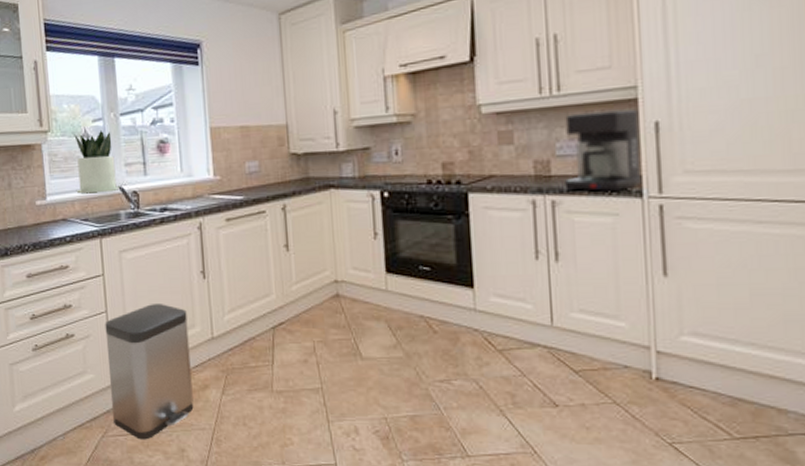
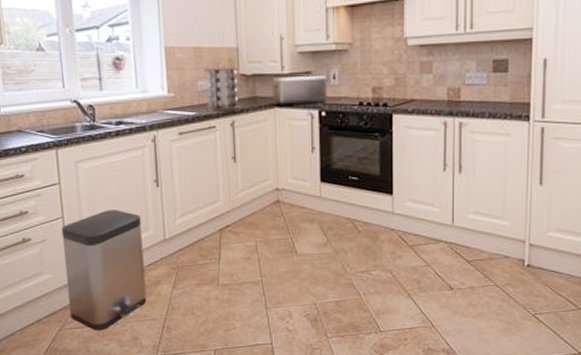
planter: present [74,129,121,194] -> none [28,44,77,107]
spice rack: none [251,140,292,195] -> present [204,61,241,112]
toaster: none [326,152,390,186] -> present [272,76,327,105]
coffee maker: present [565,109,642,193] -> none [471,47,532,117]

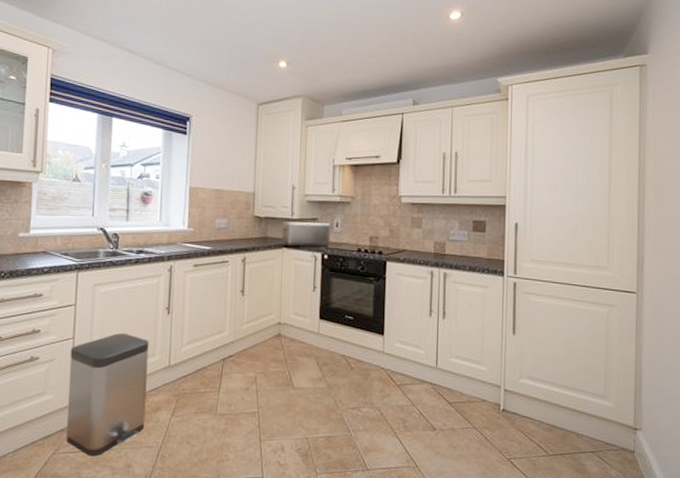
spice rack: present [204,61,241,112] -> none [221,203,254,248]

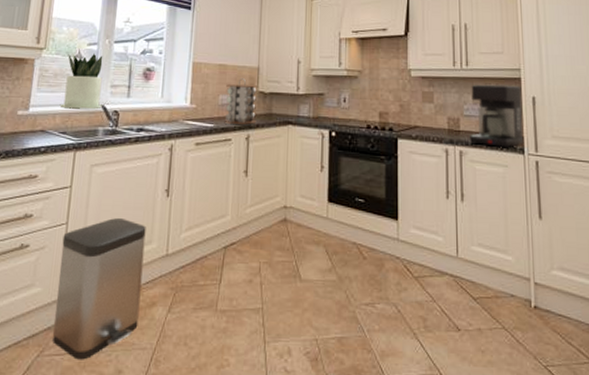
planter: none [60,177,103,232] -> present [59,53,103,110]
spice rack: none [221,203,254,248] -> present [224,78,258,126]
toaster: present [281,221,331,247] -> none [287,97,338,124]
coffee maker: none [454,210,506,271] -> present [470,84,524,148]

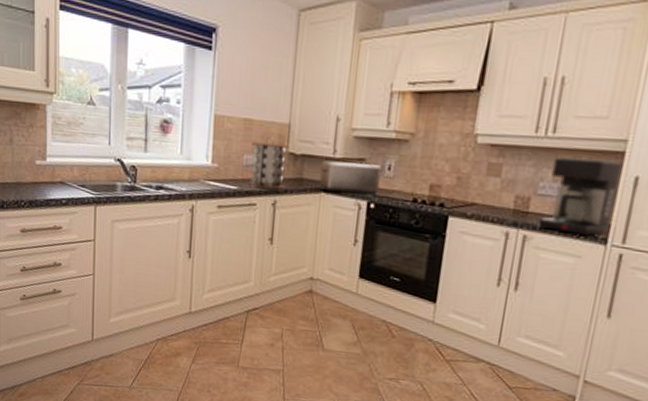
pedal bin: present [52,218,146,360] -> none [89,273,169,392]
planter: present [59,53,103,110] -> none [76,99,120,164]
toaster: none [287,97,338,124] -> present [319,160,381,194]

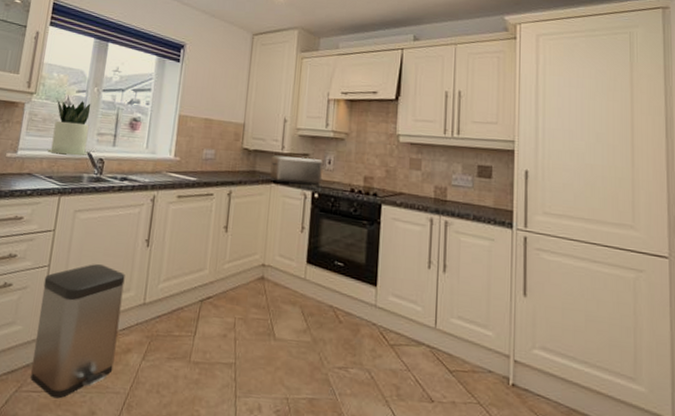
planter: none [76,99,120,164] -> present [47,99,91,157]
pedal bin: none [89,273,169,392] -> present [30,264,125,399]
spice rack: present [249,136,288,190] -> none [207,134,243,181]
coffee maker: present [539,157,623,237] -> none [456,154,514,222]

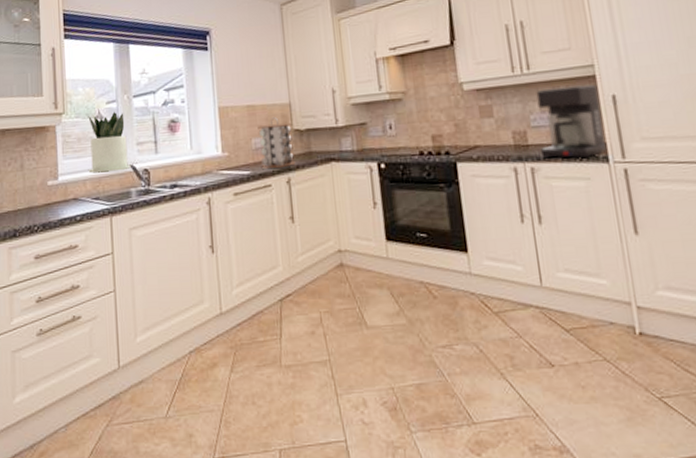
pedal bin: present [30,264,125,399] -> none [113,280,202,427]
spice rack: none [207,134,243,181] -> present [257,117,296,169]
toaster: present [270,155,323,185] -> none [326,126,385,160]
coffee maker: none [456,154,514,222] -> present [536,84,608,159]

